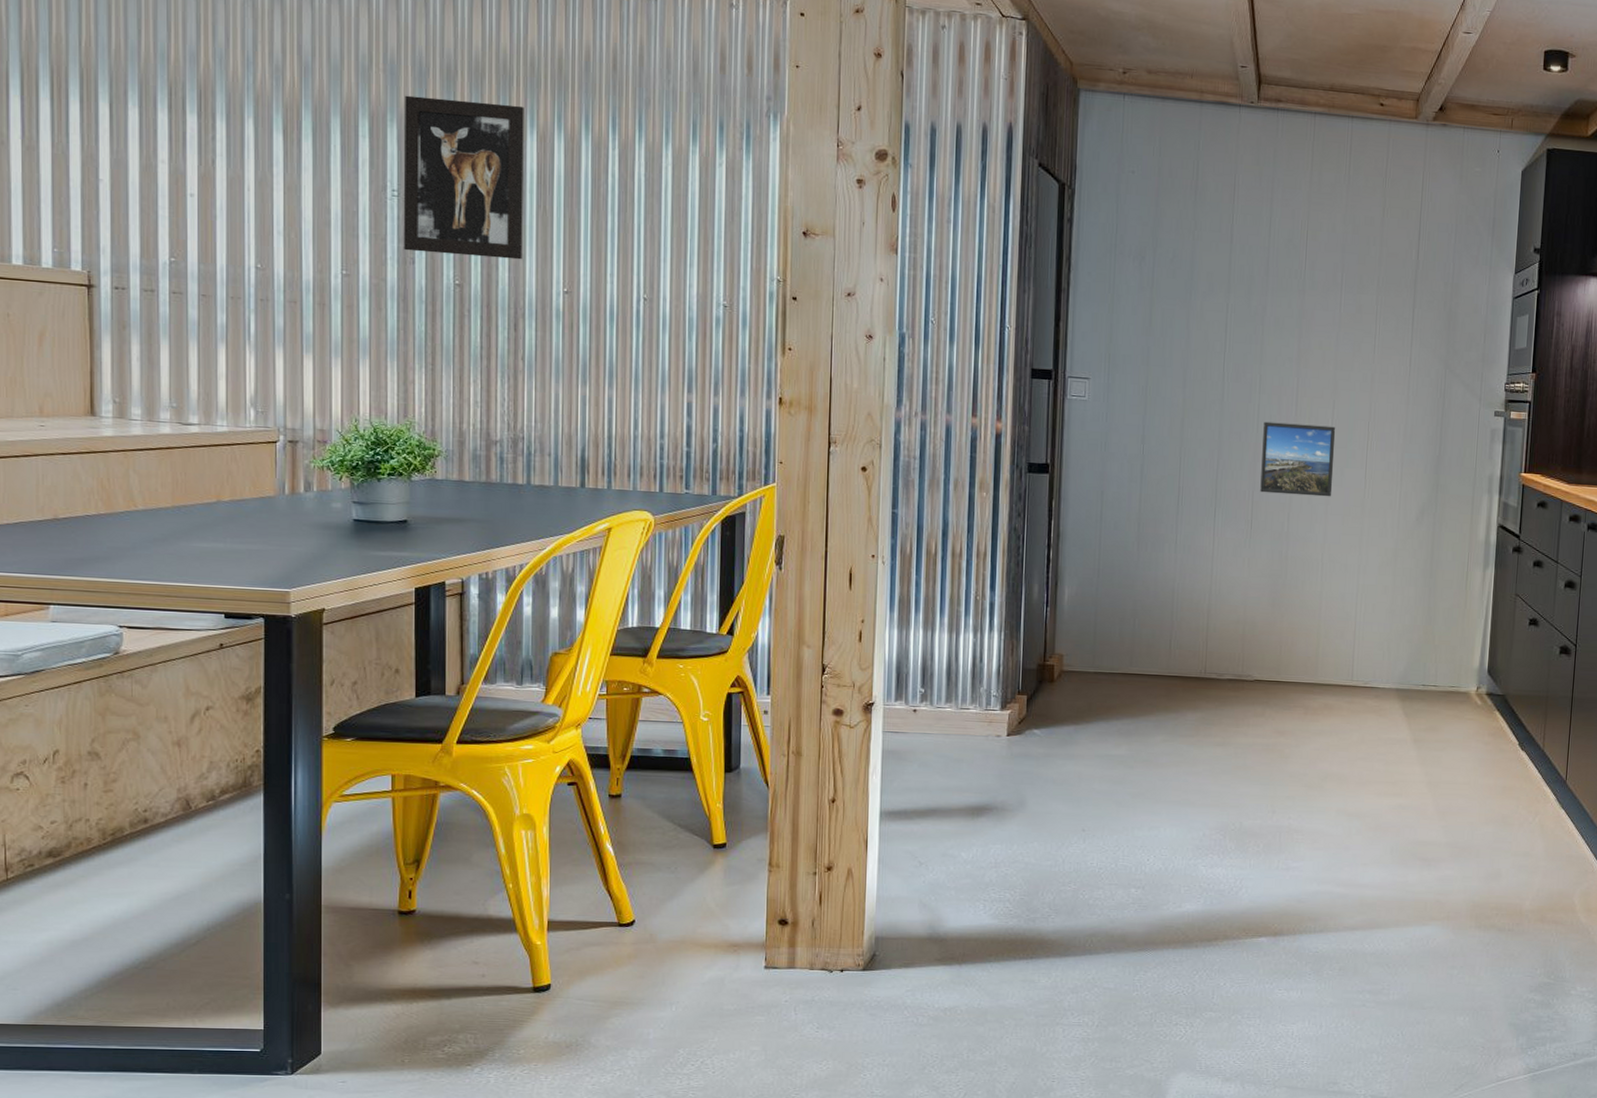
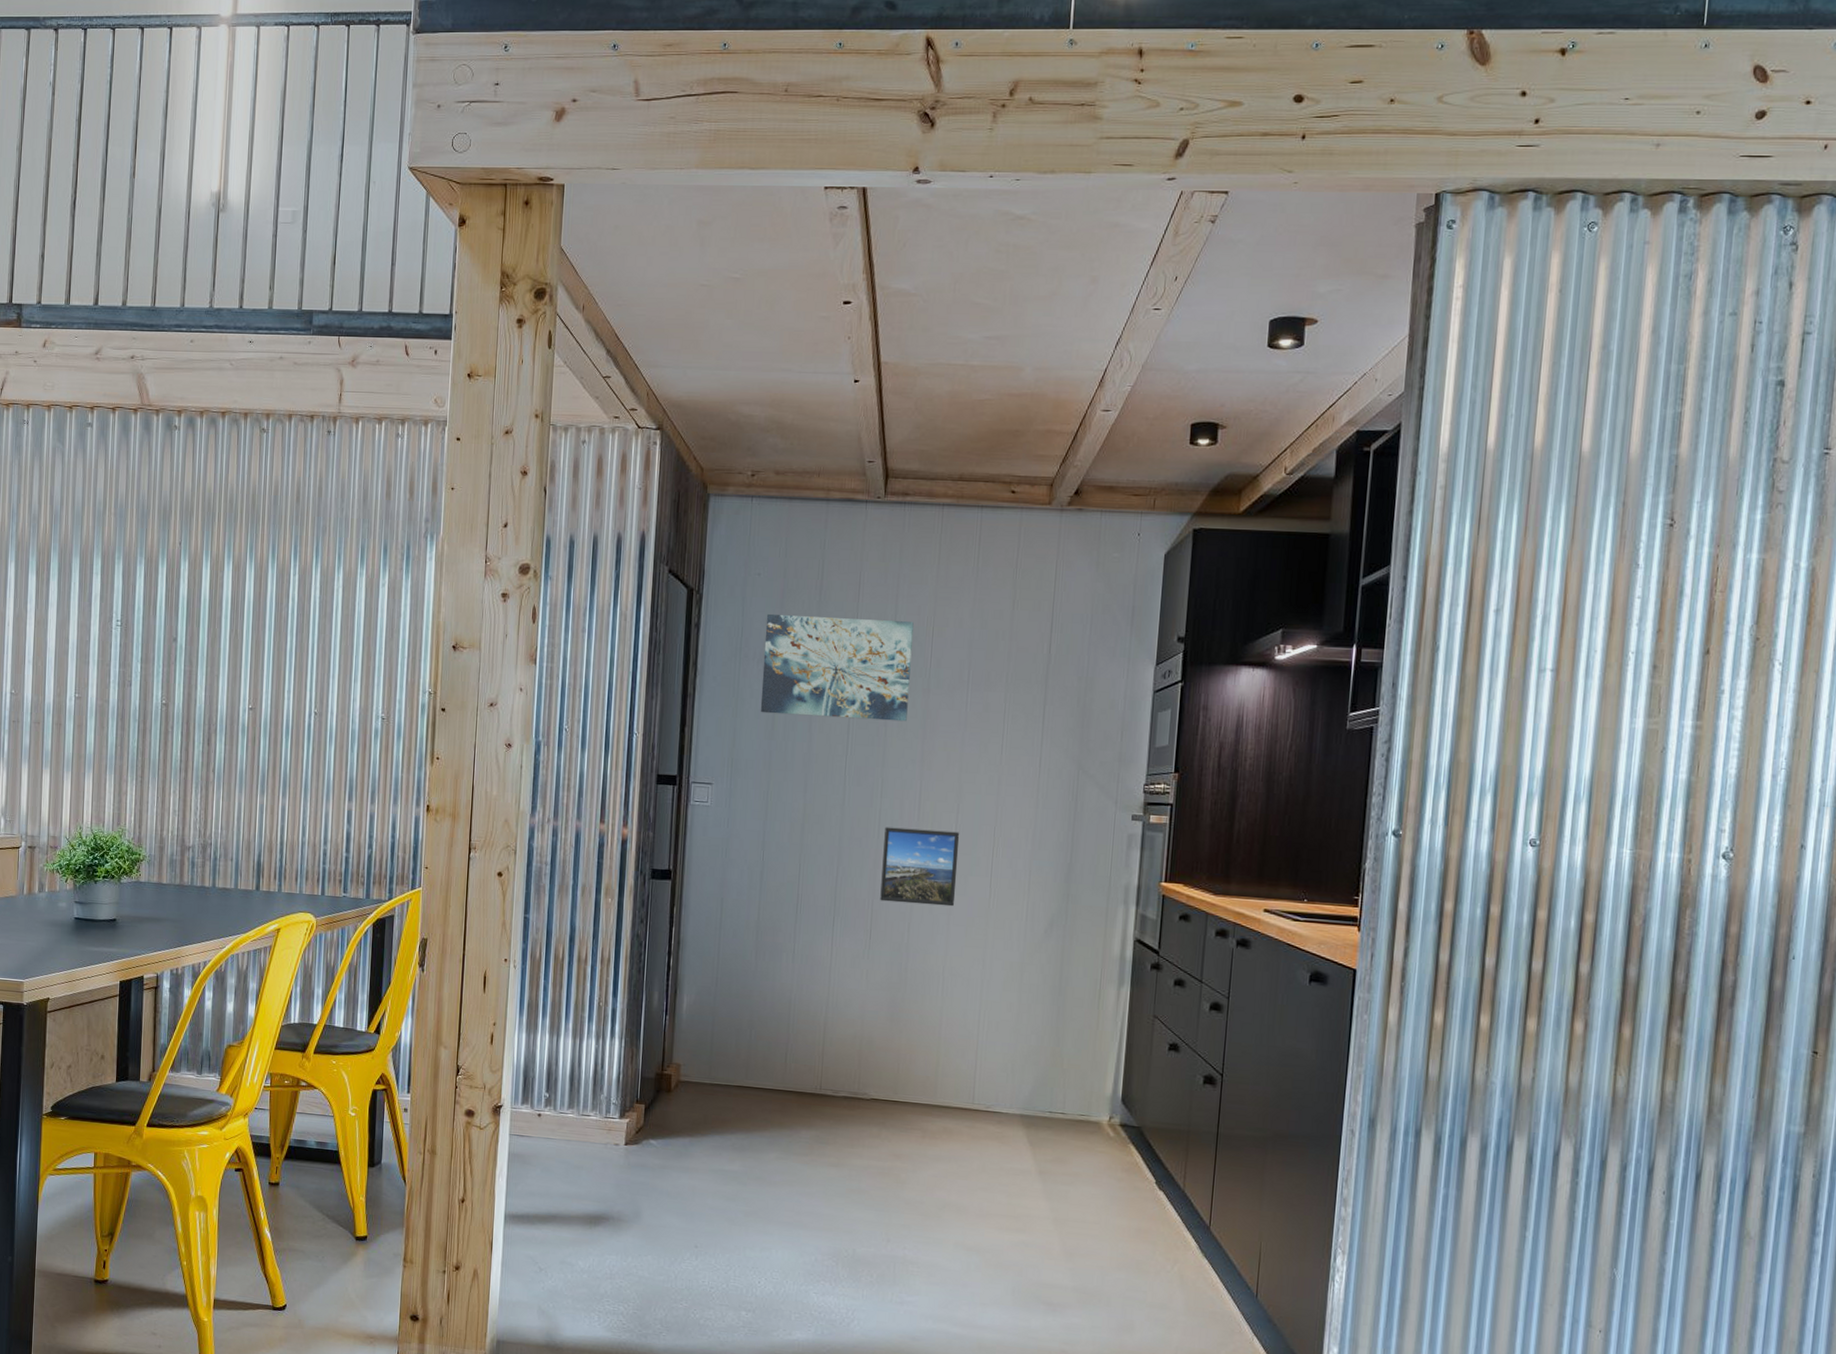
wall art: present [404,95,524,260] -> none [124,535,223,680]
wall art: none [1137,212,1288,321] -> present [760,614,914,722]

